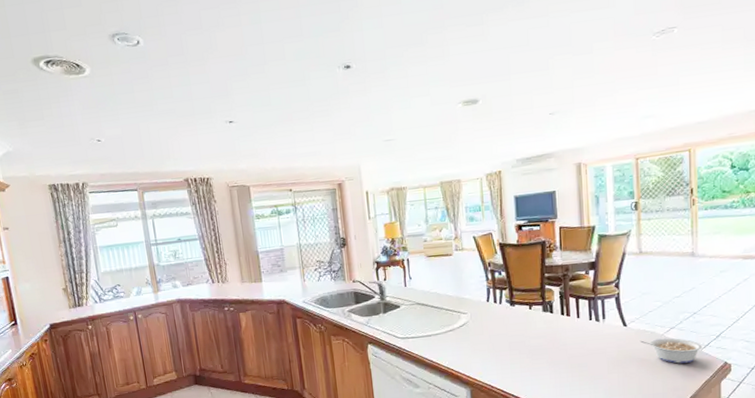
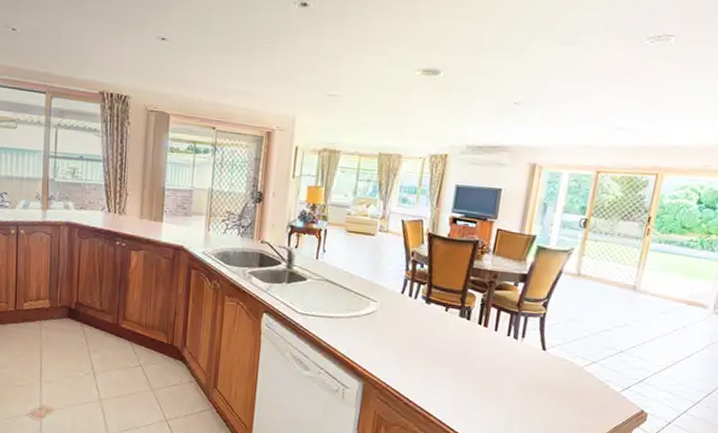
legume: present [639,338,702,364] -> none [556,368,622,403]

